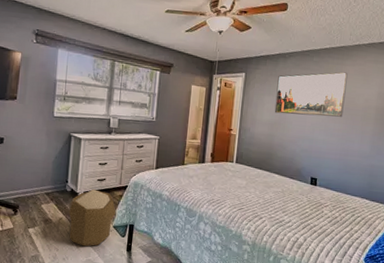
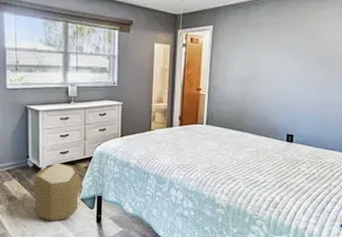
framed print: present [274,72,348,117] -> none [246,16,327,68]

